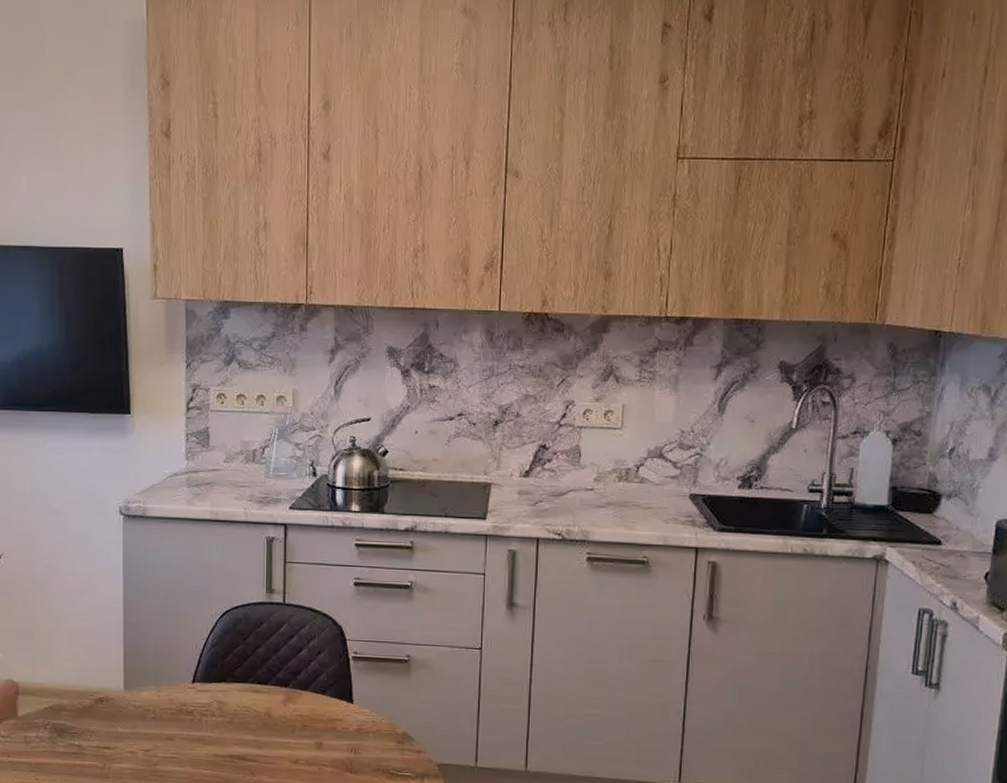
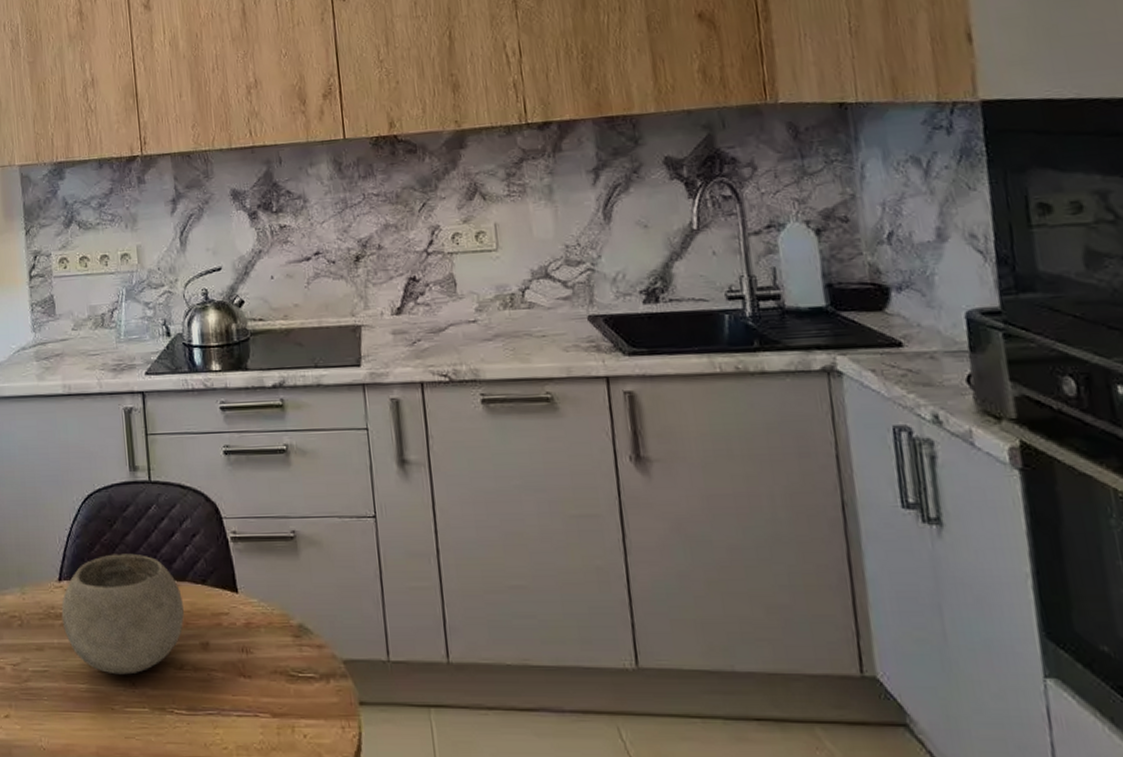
bowl: none [192,663,303,765] -> present [61,553,184,675]

